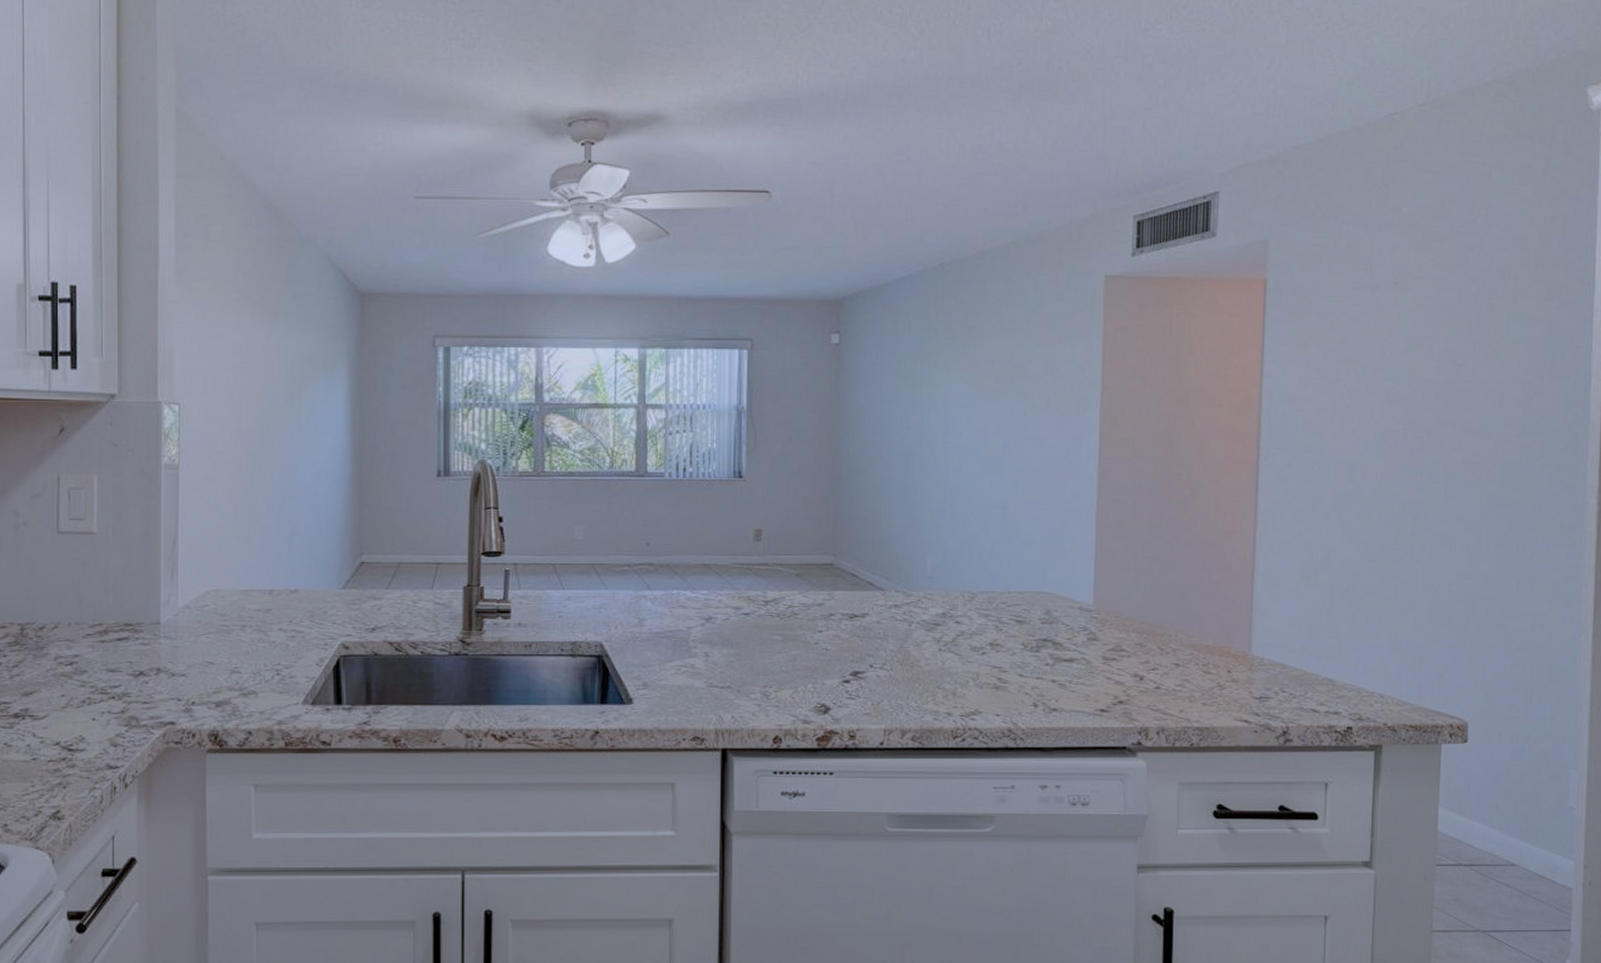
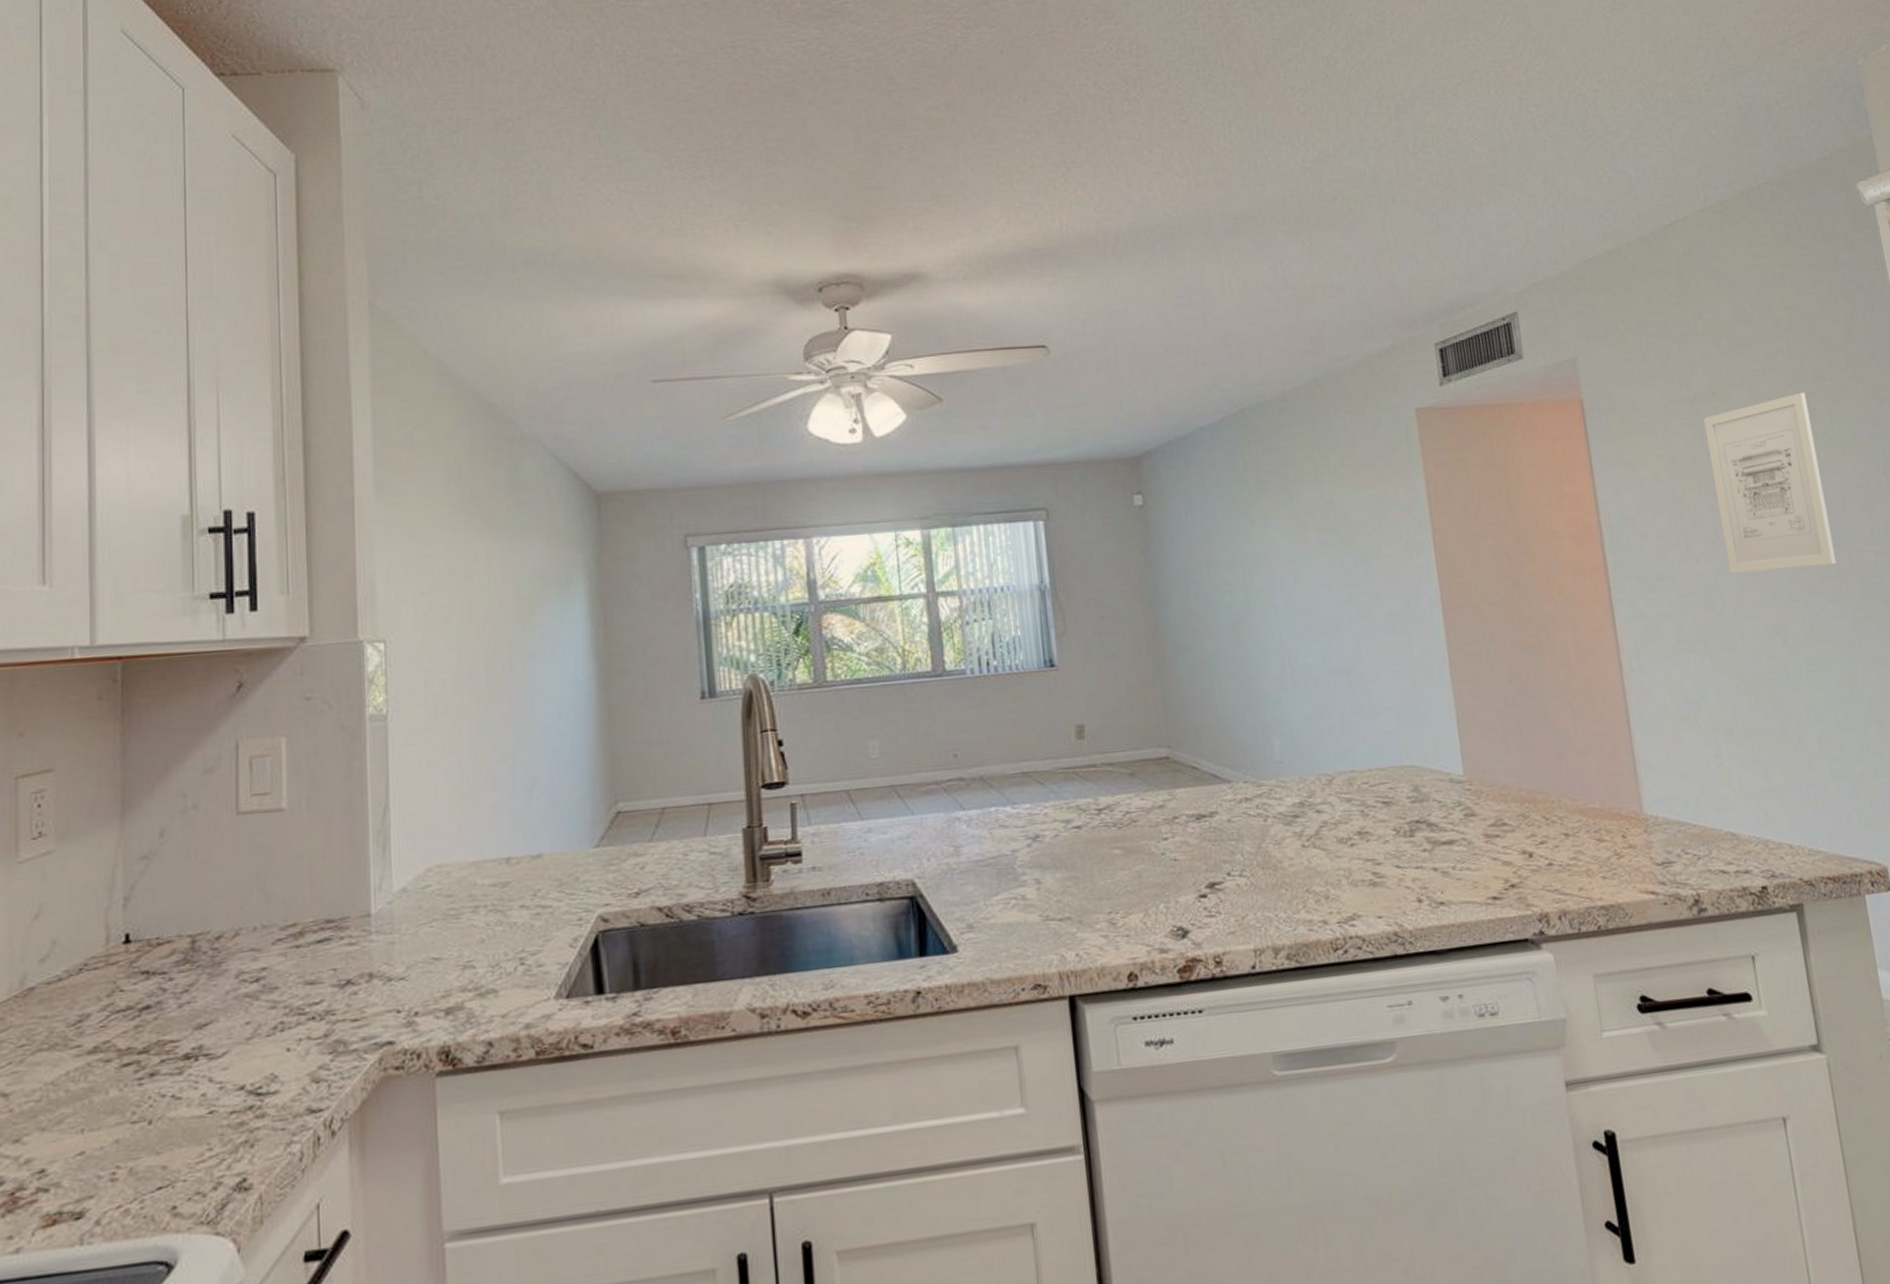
wall art: none [1376,289,1488,453] -> present [1703,392,1837,574]

